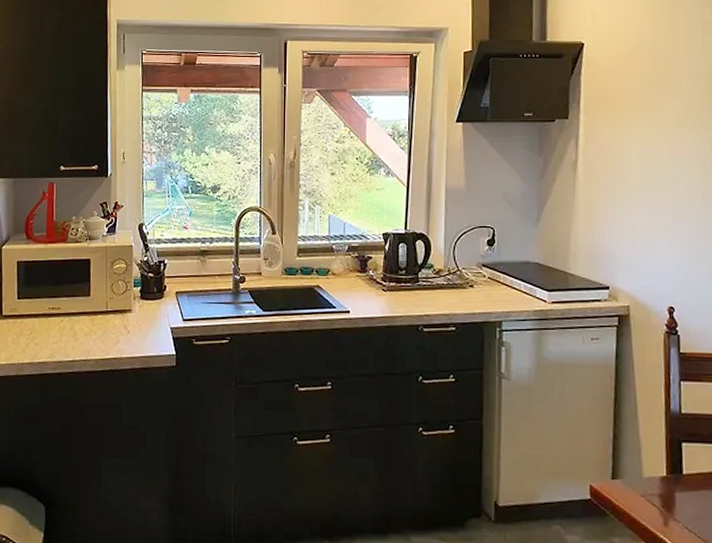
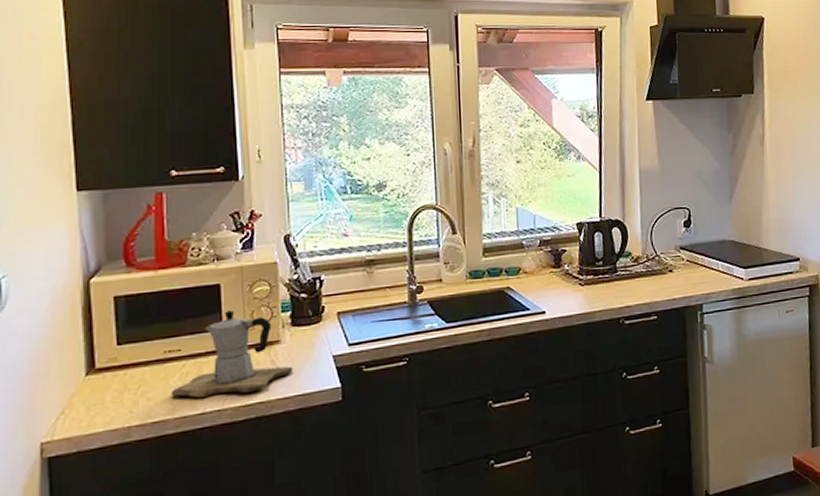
coffee maker: none [52,281,140,349] -> present [171,310,294,398]

